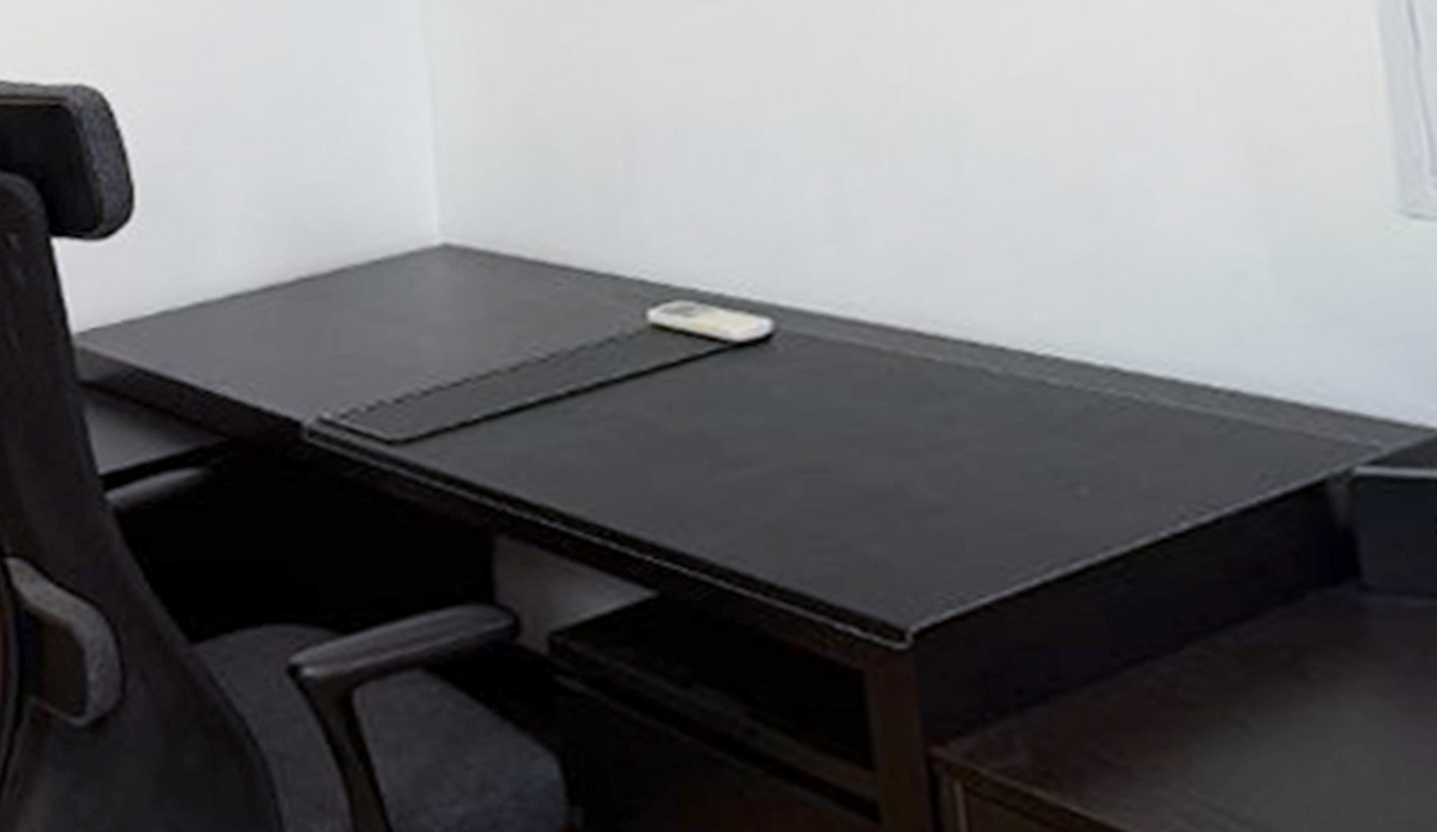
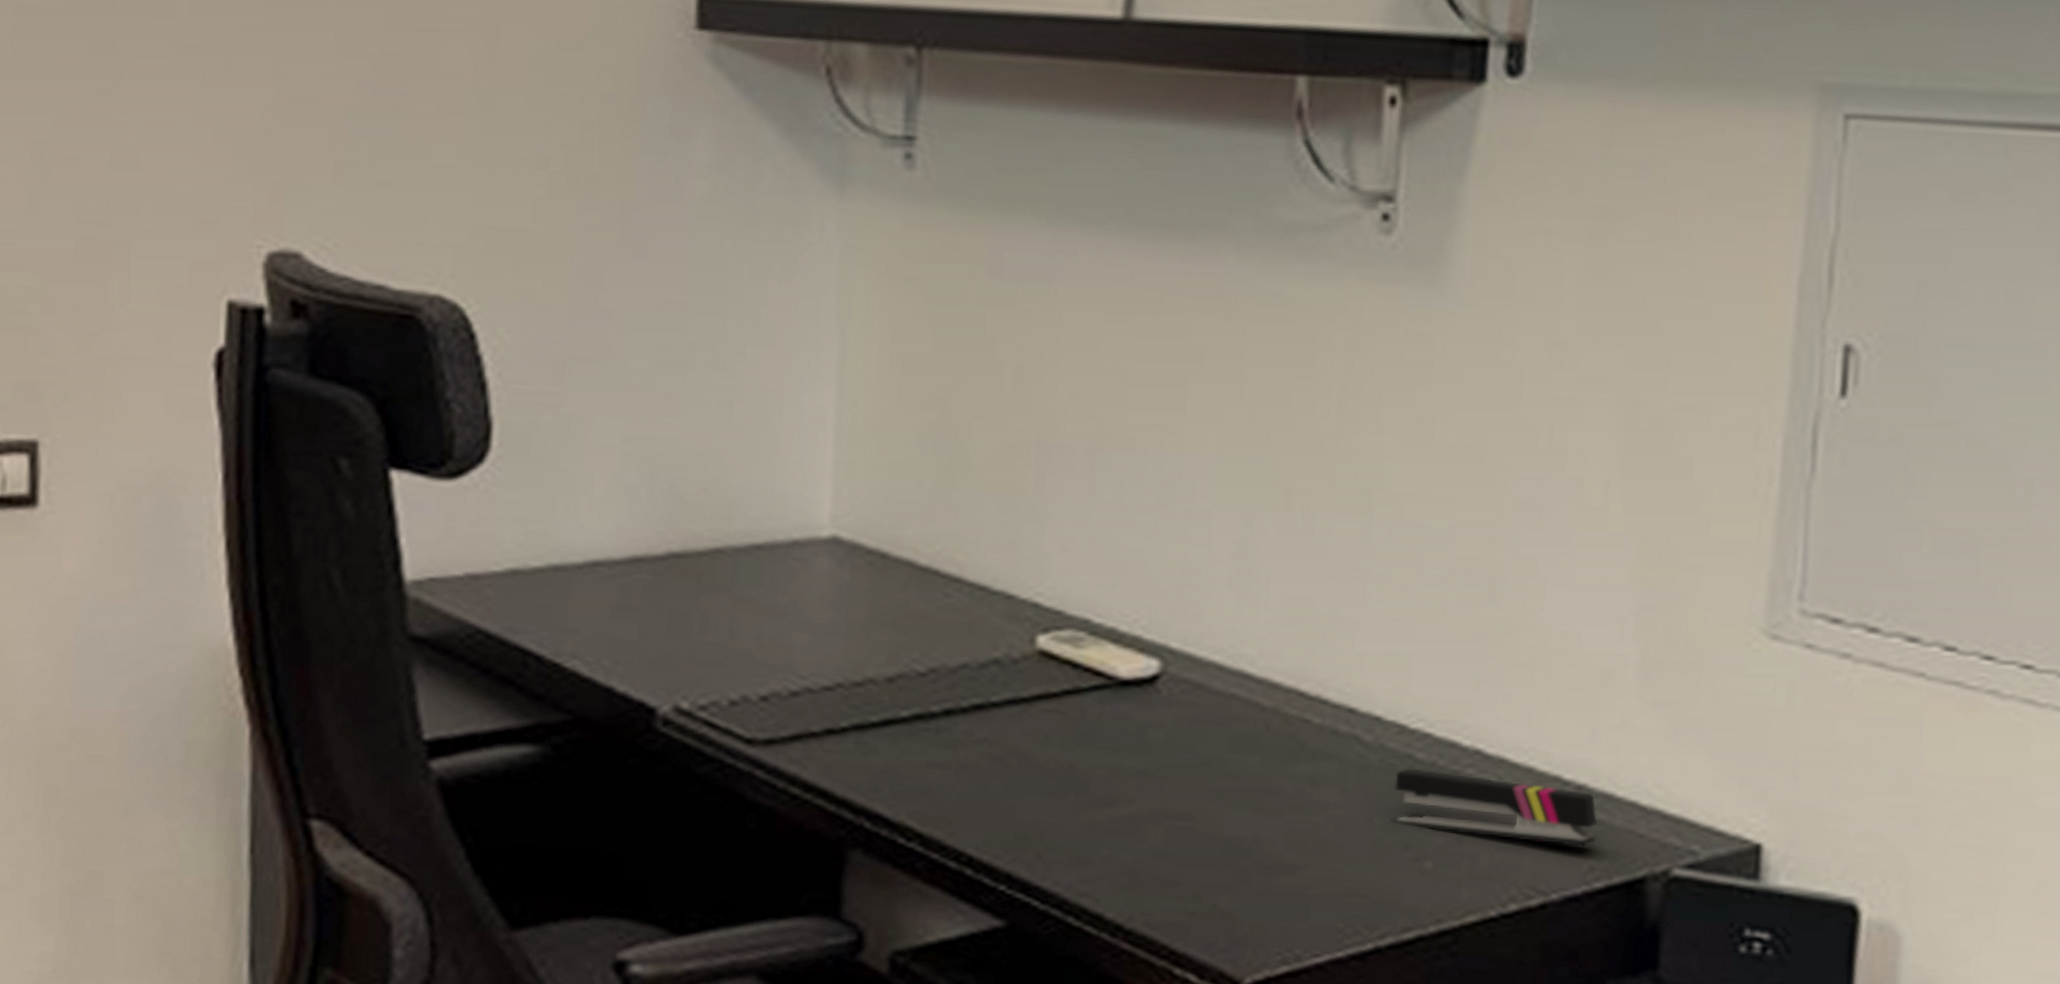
stapler: none [1031,394,1261,456] -> present [1391,768,1598,846]

